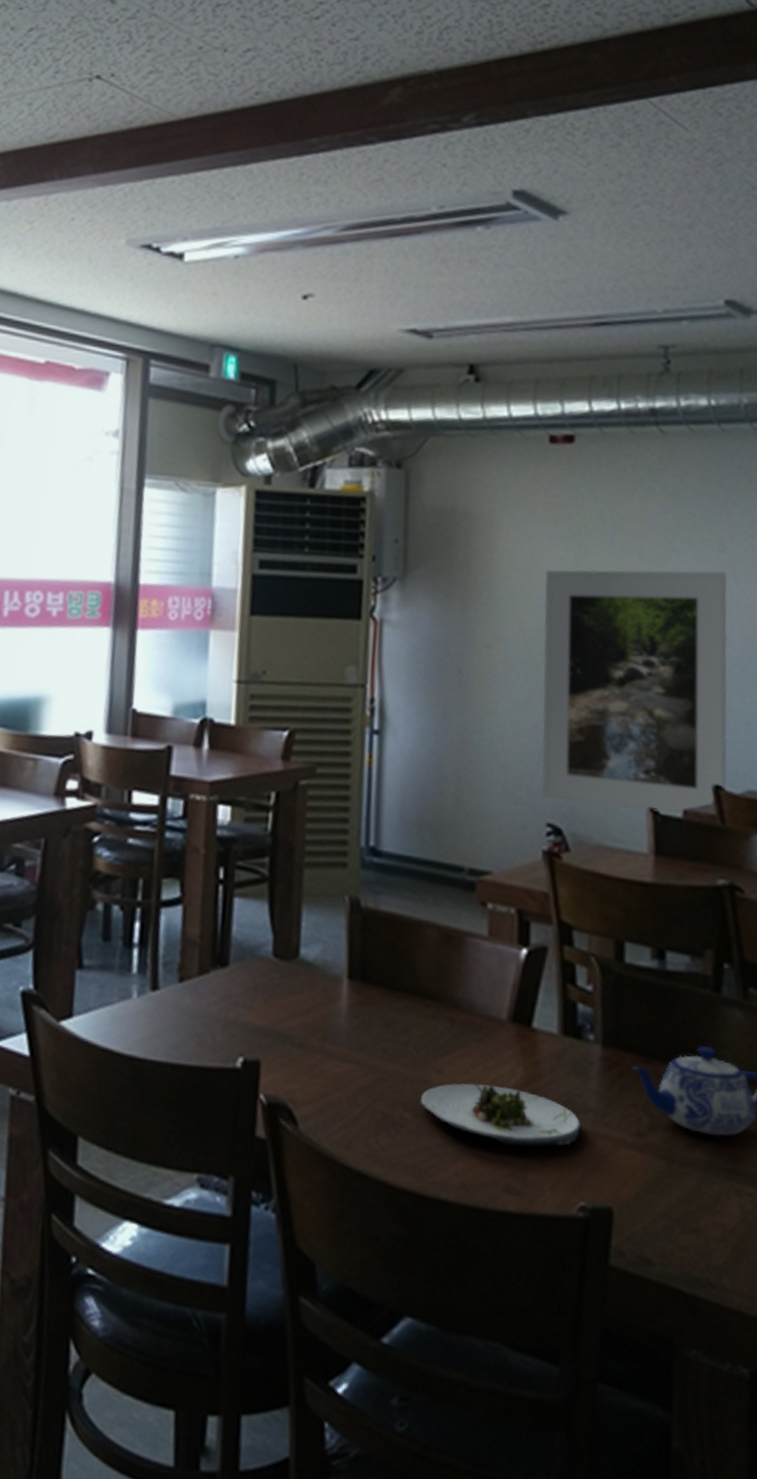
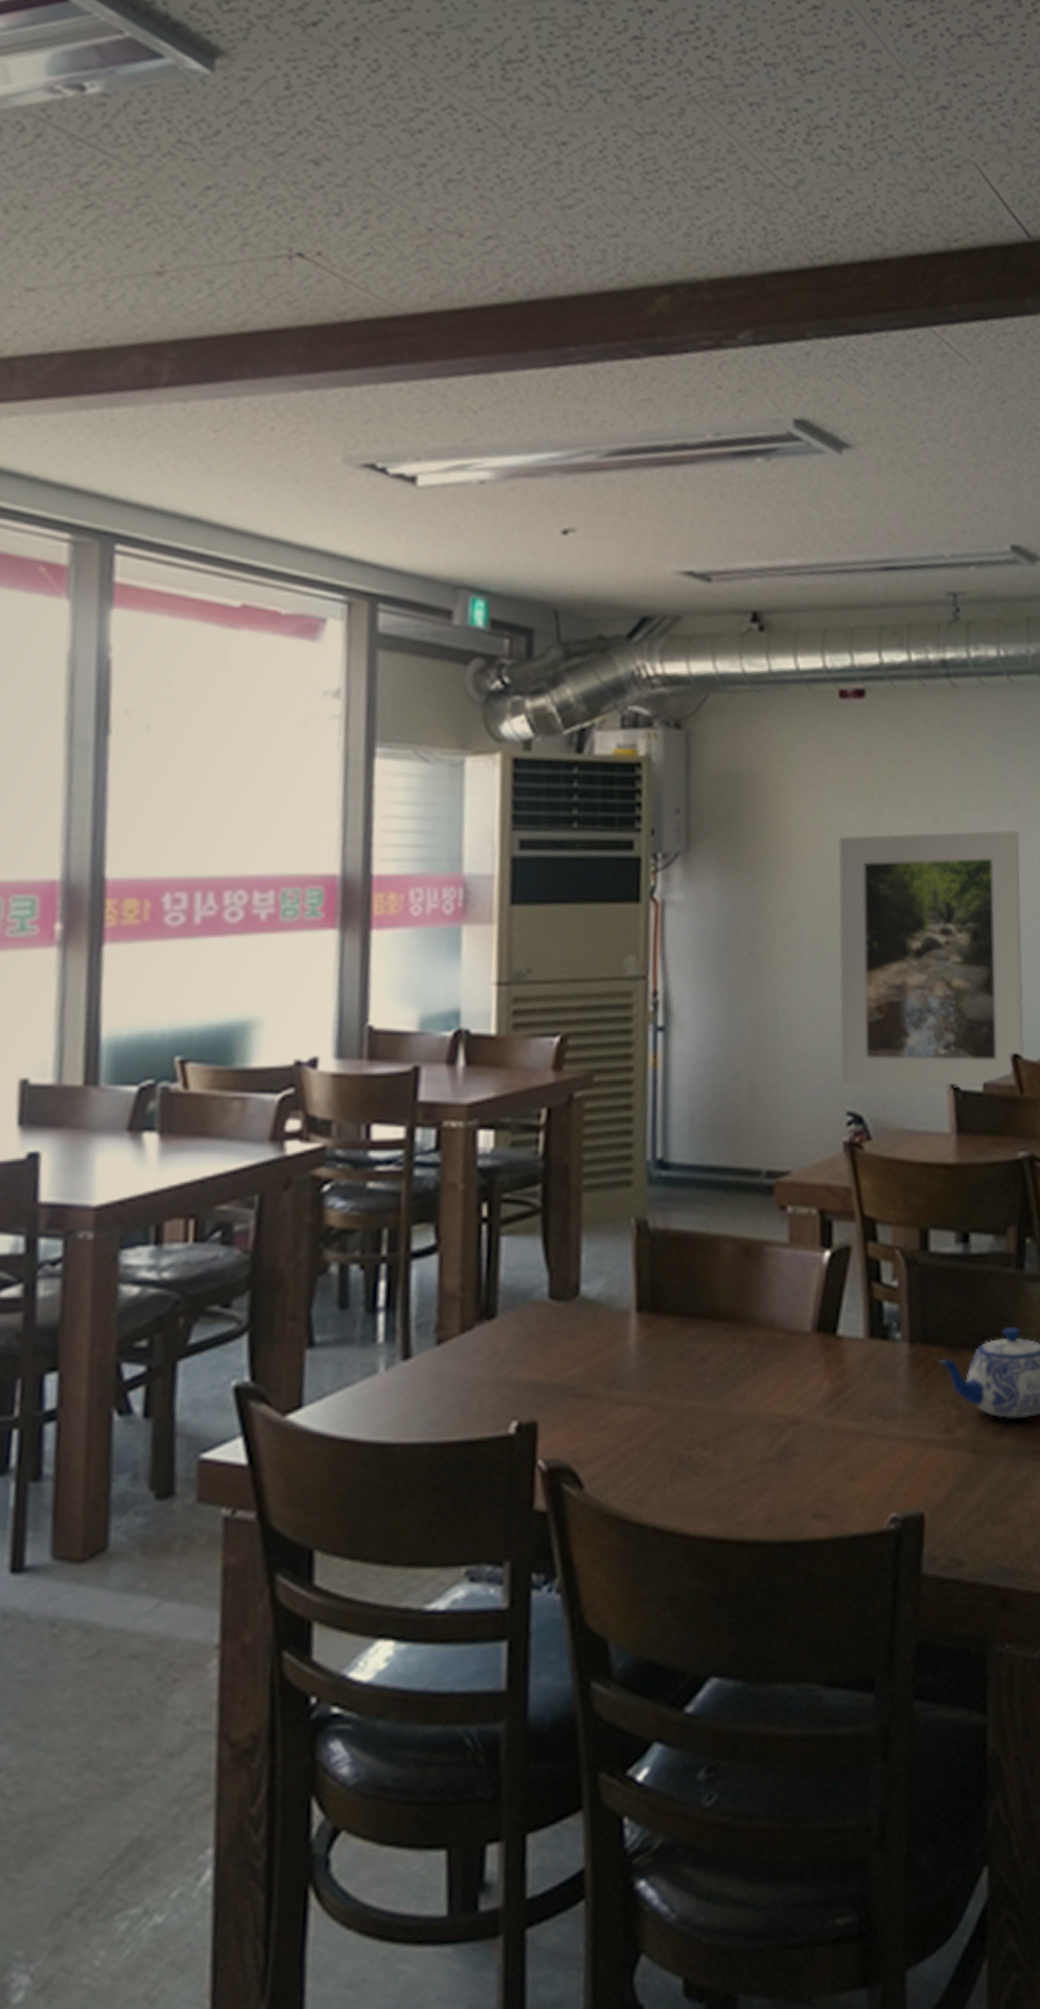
salad plate: present [419,1083,581,1147] -> none [720,1404,890,1467]

